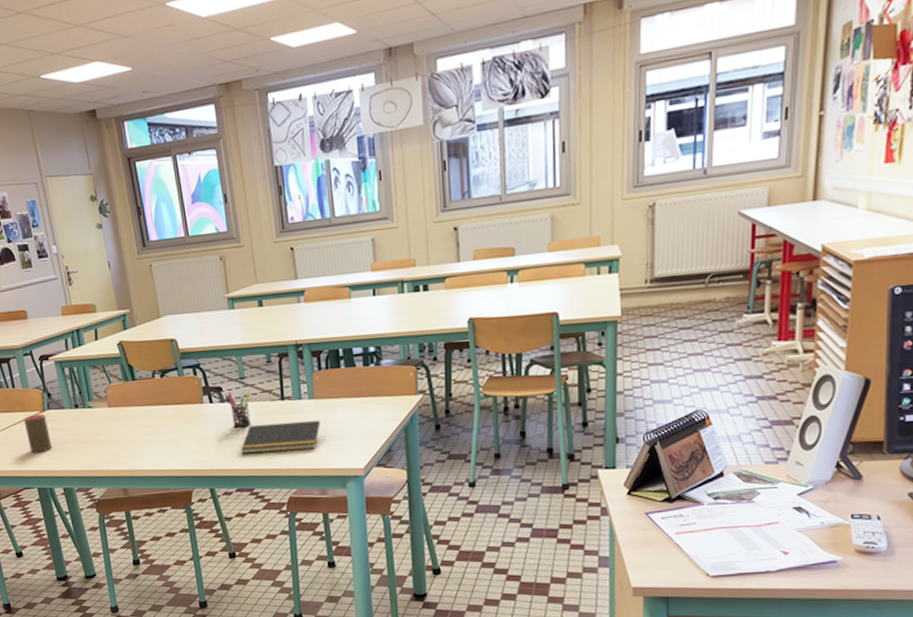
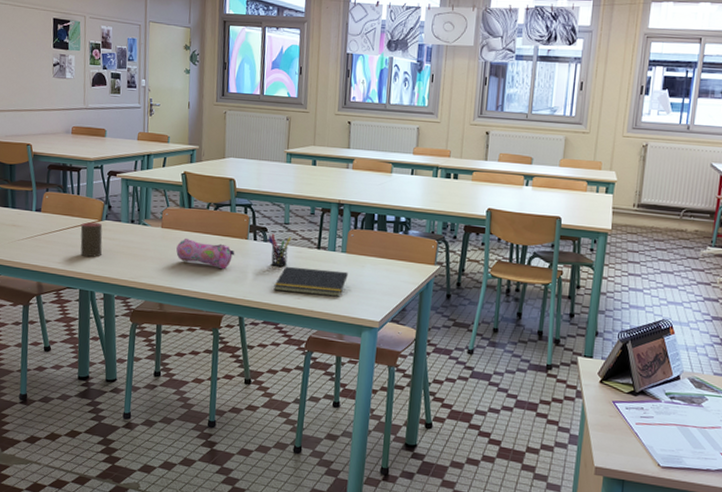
pencil case: none [128,413,193,440] -> present [176,238,235,269]

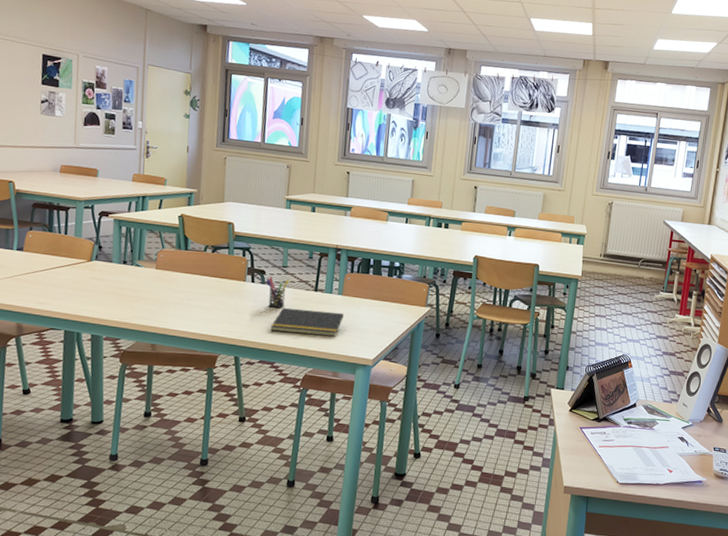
cup: present [80,222,103,258] -> none [66,262,92,298]
pencil case: present [176,238,235,269] -> none [171,279,232,310]

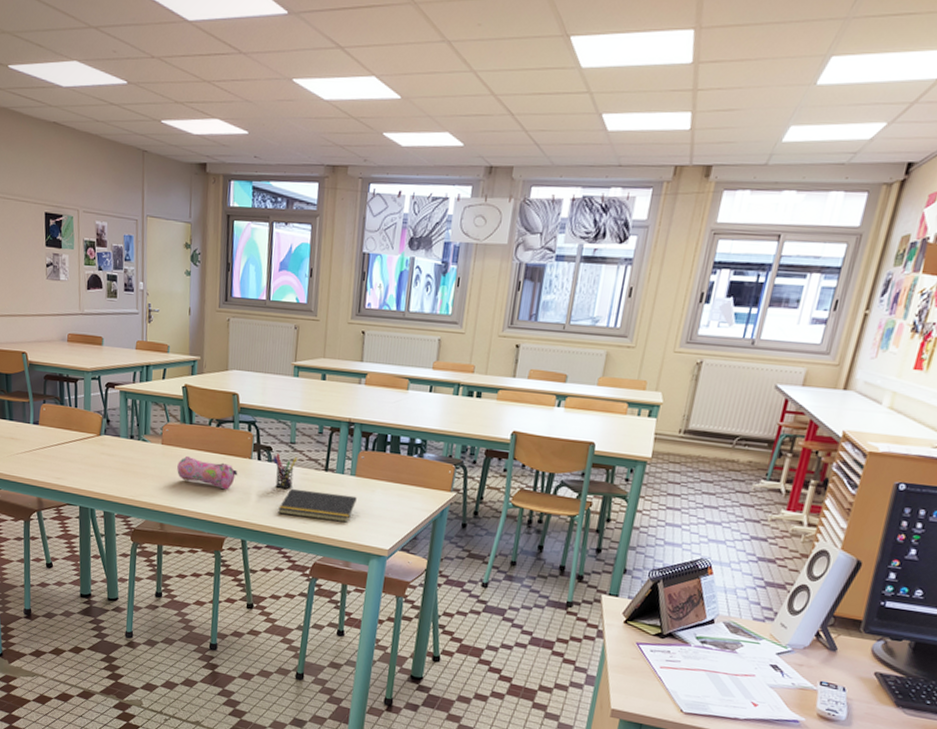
pencil case: none [171,279,232,310] -> present [177,455,238,489]

